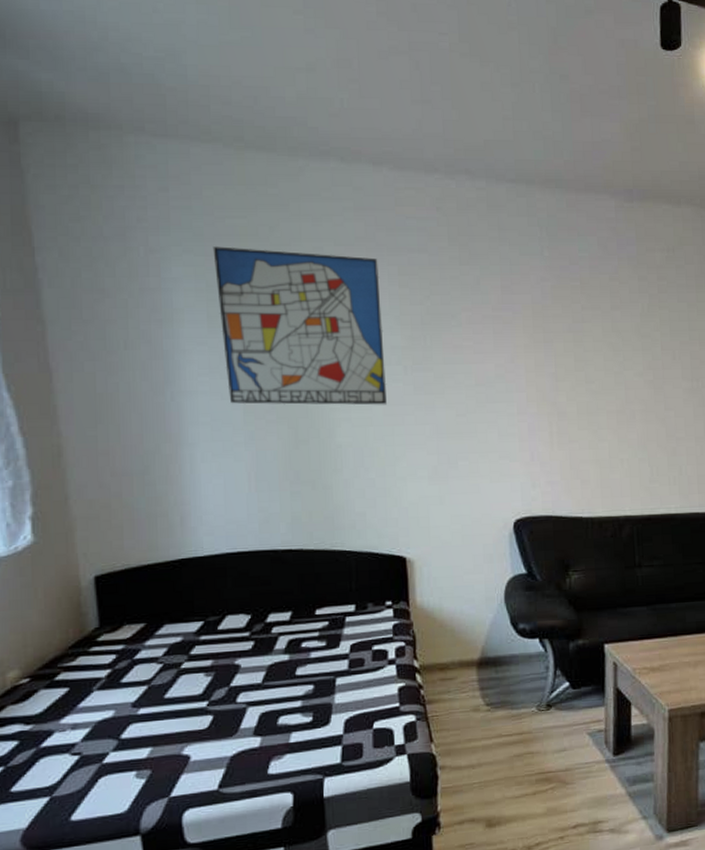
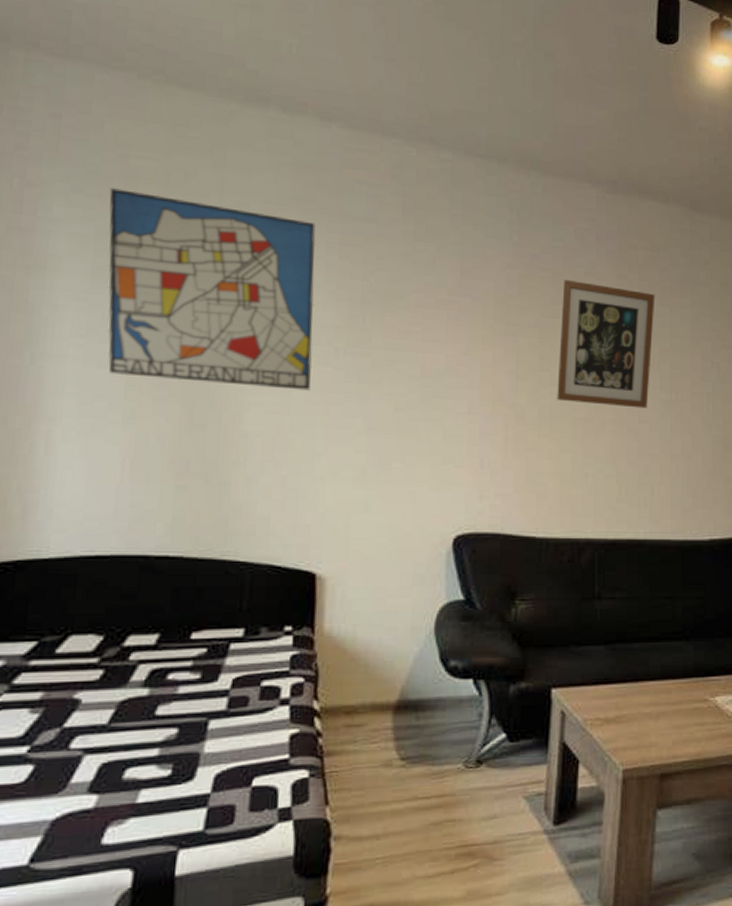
wall art: none [590,287,674,398] -> present [557,280,655,409]

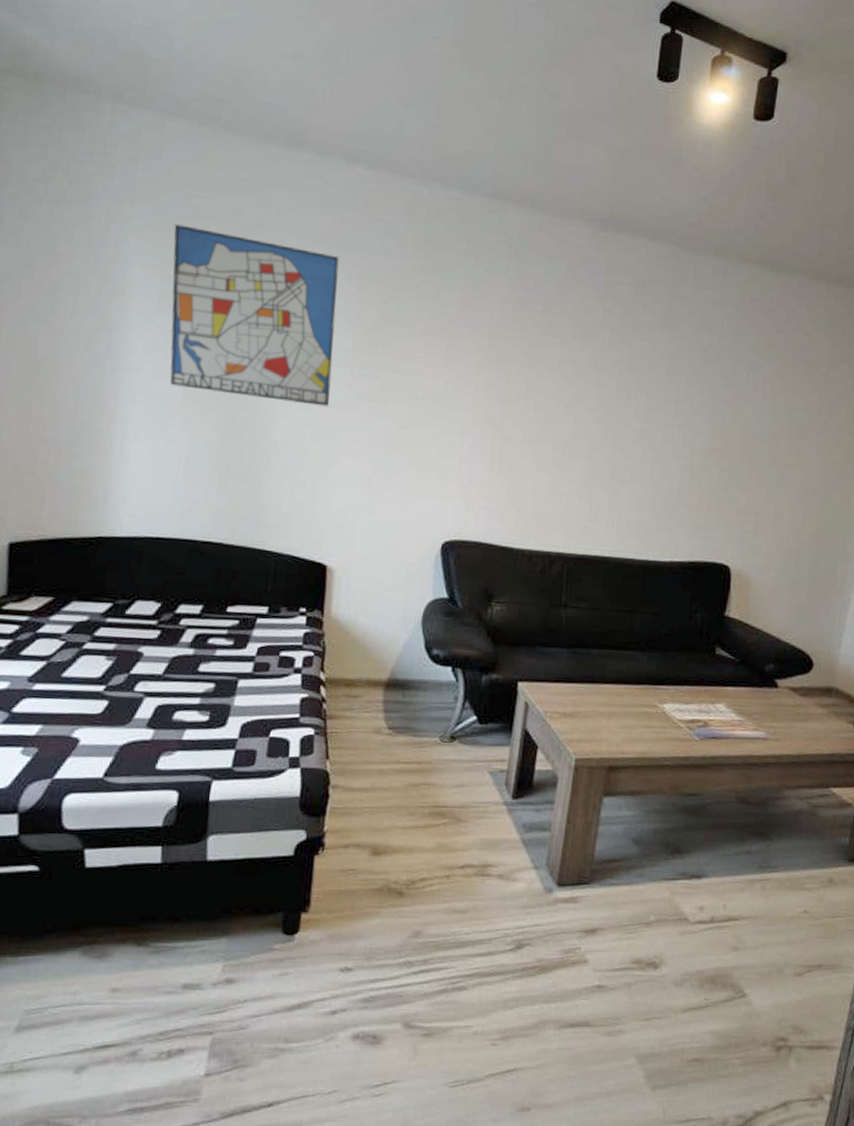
wall art: present [557,280,655,409] -> none [539,313,637,437]

